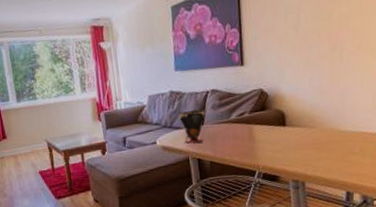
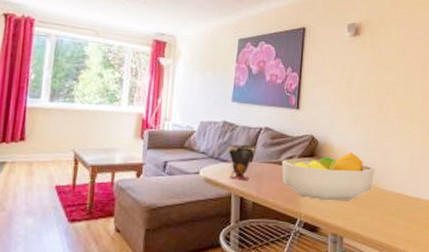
fruit bowl: none [234,99,333,151] -> present [282,152,375,201]

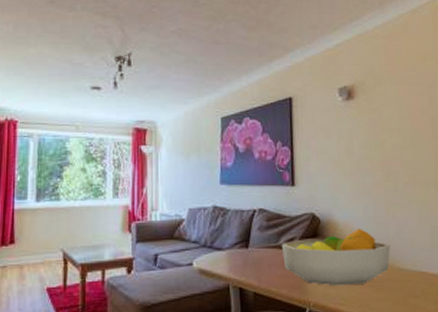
cup: present [228,144,257,180] -> none [221,229,252,269]

